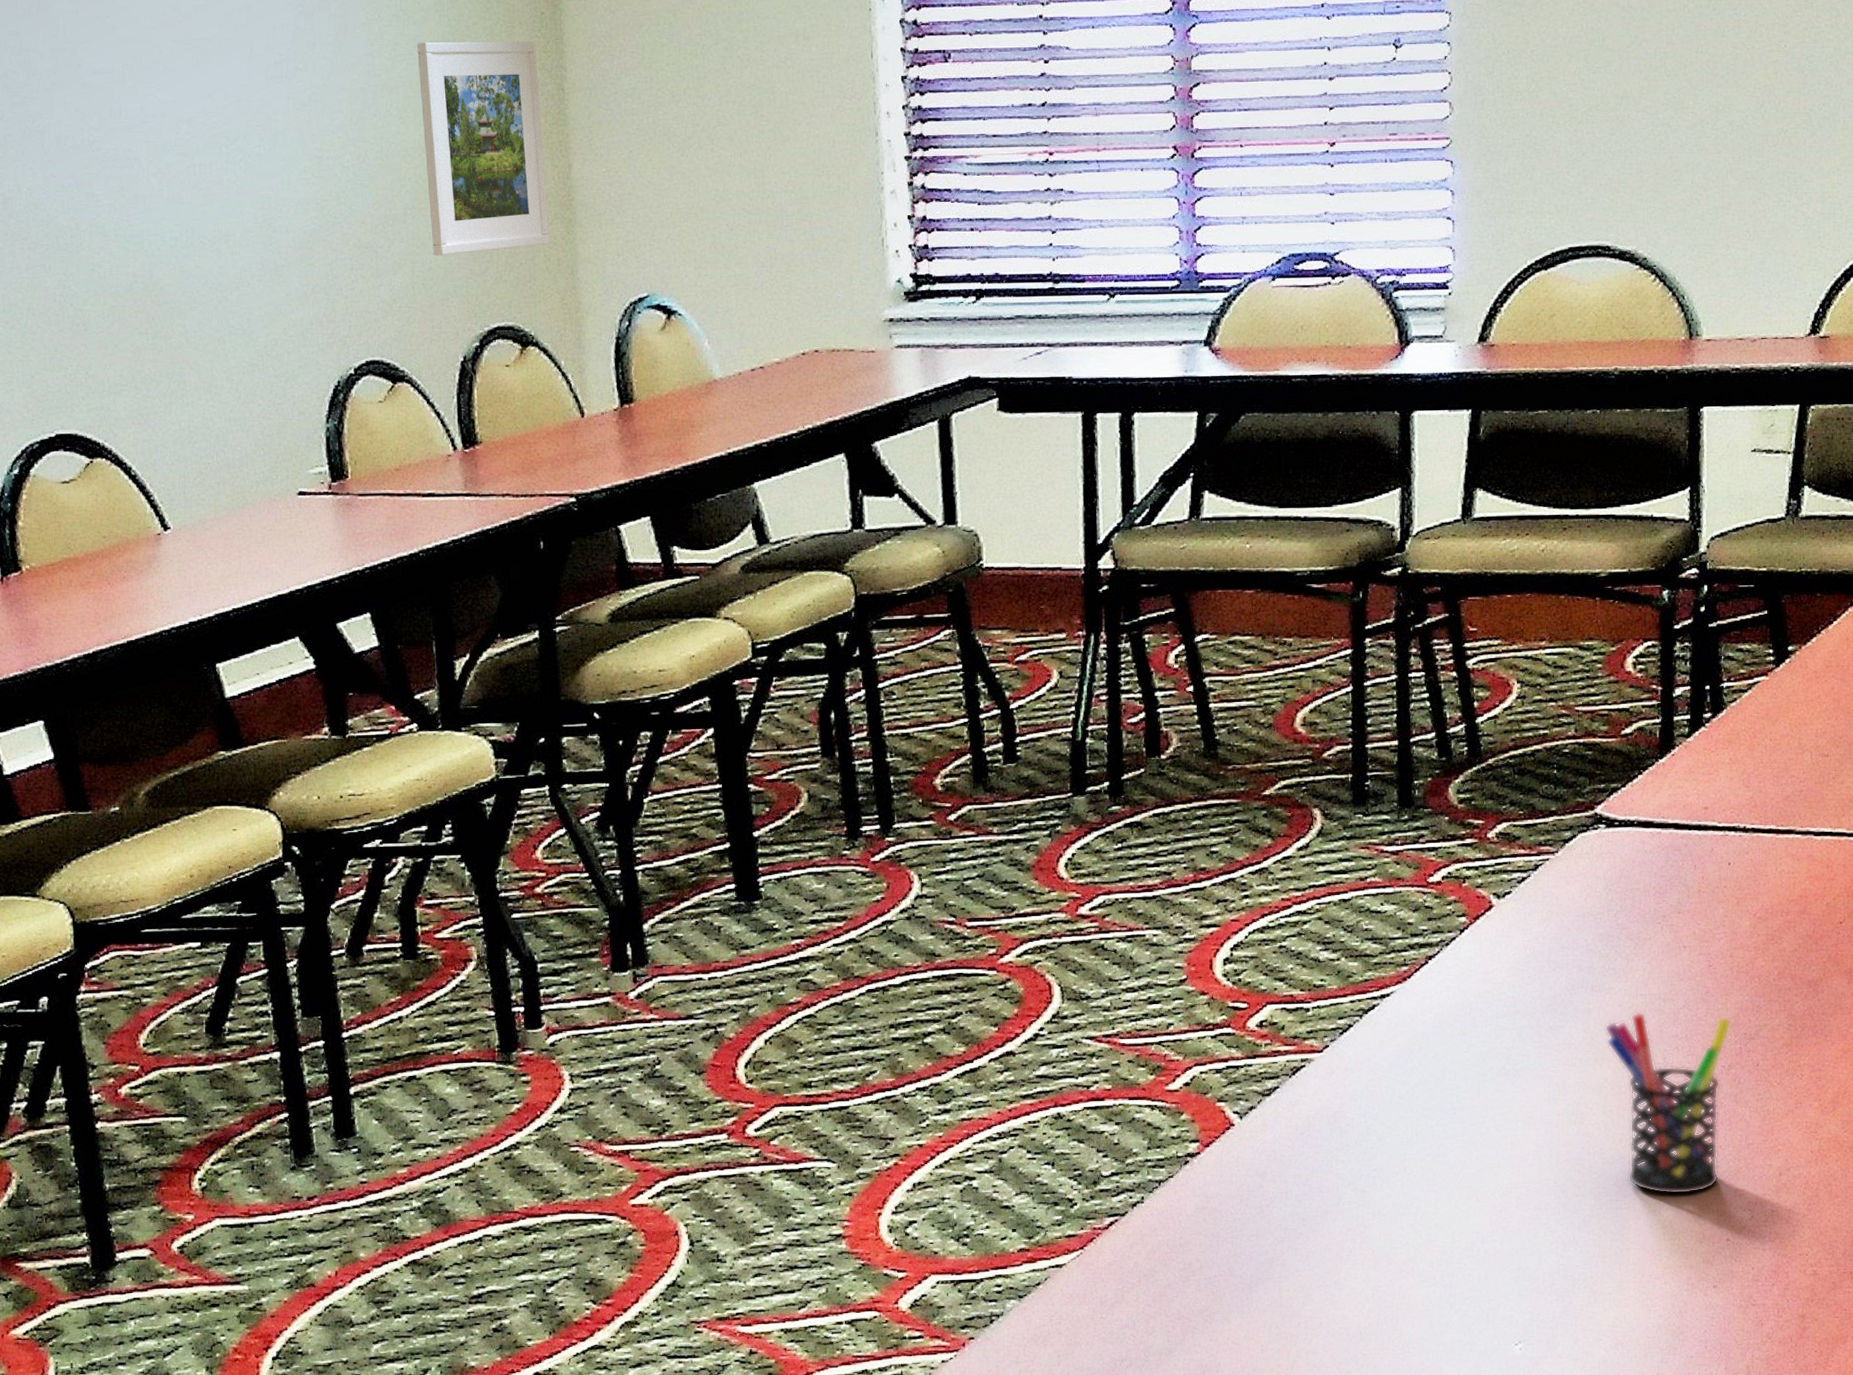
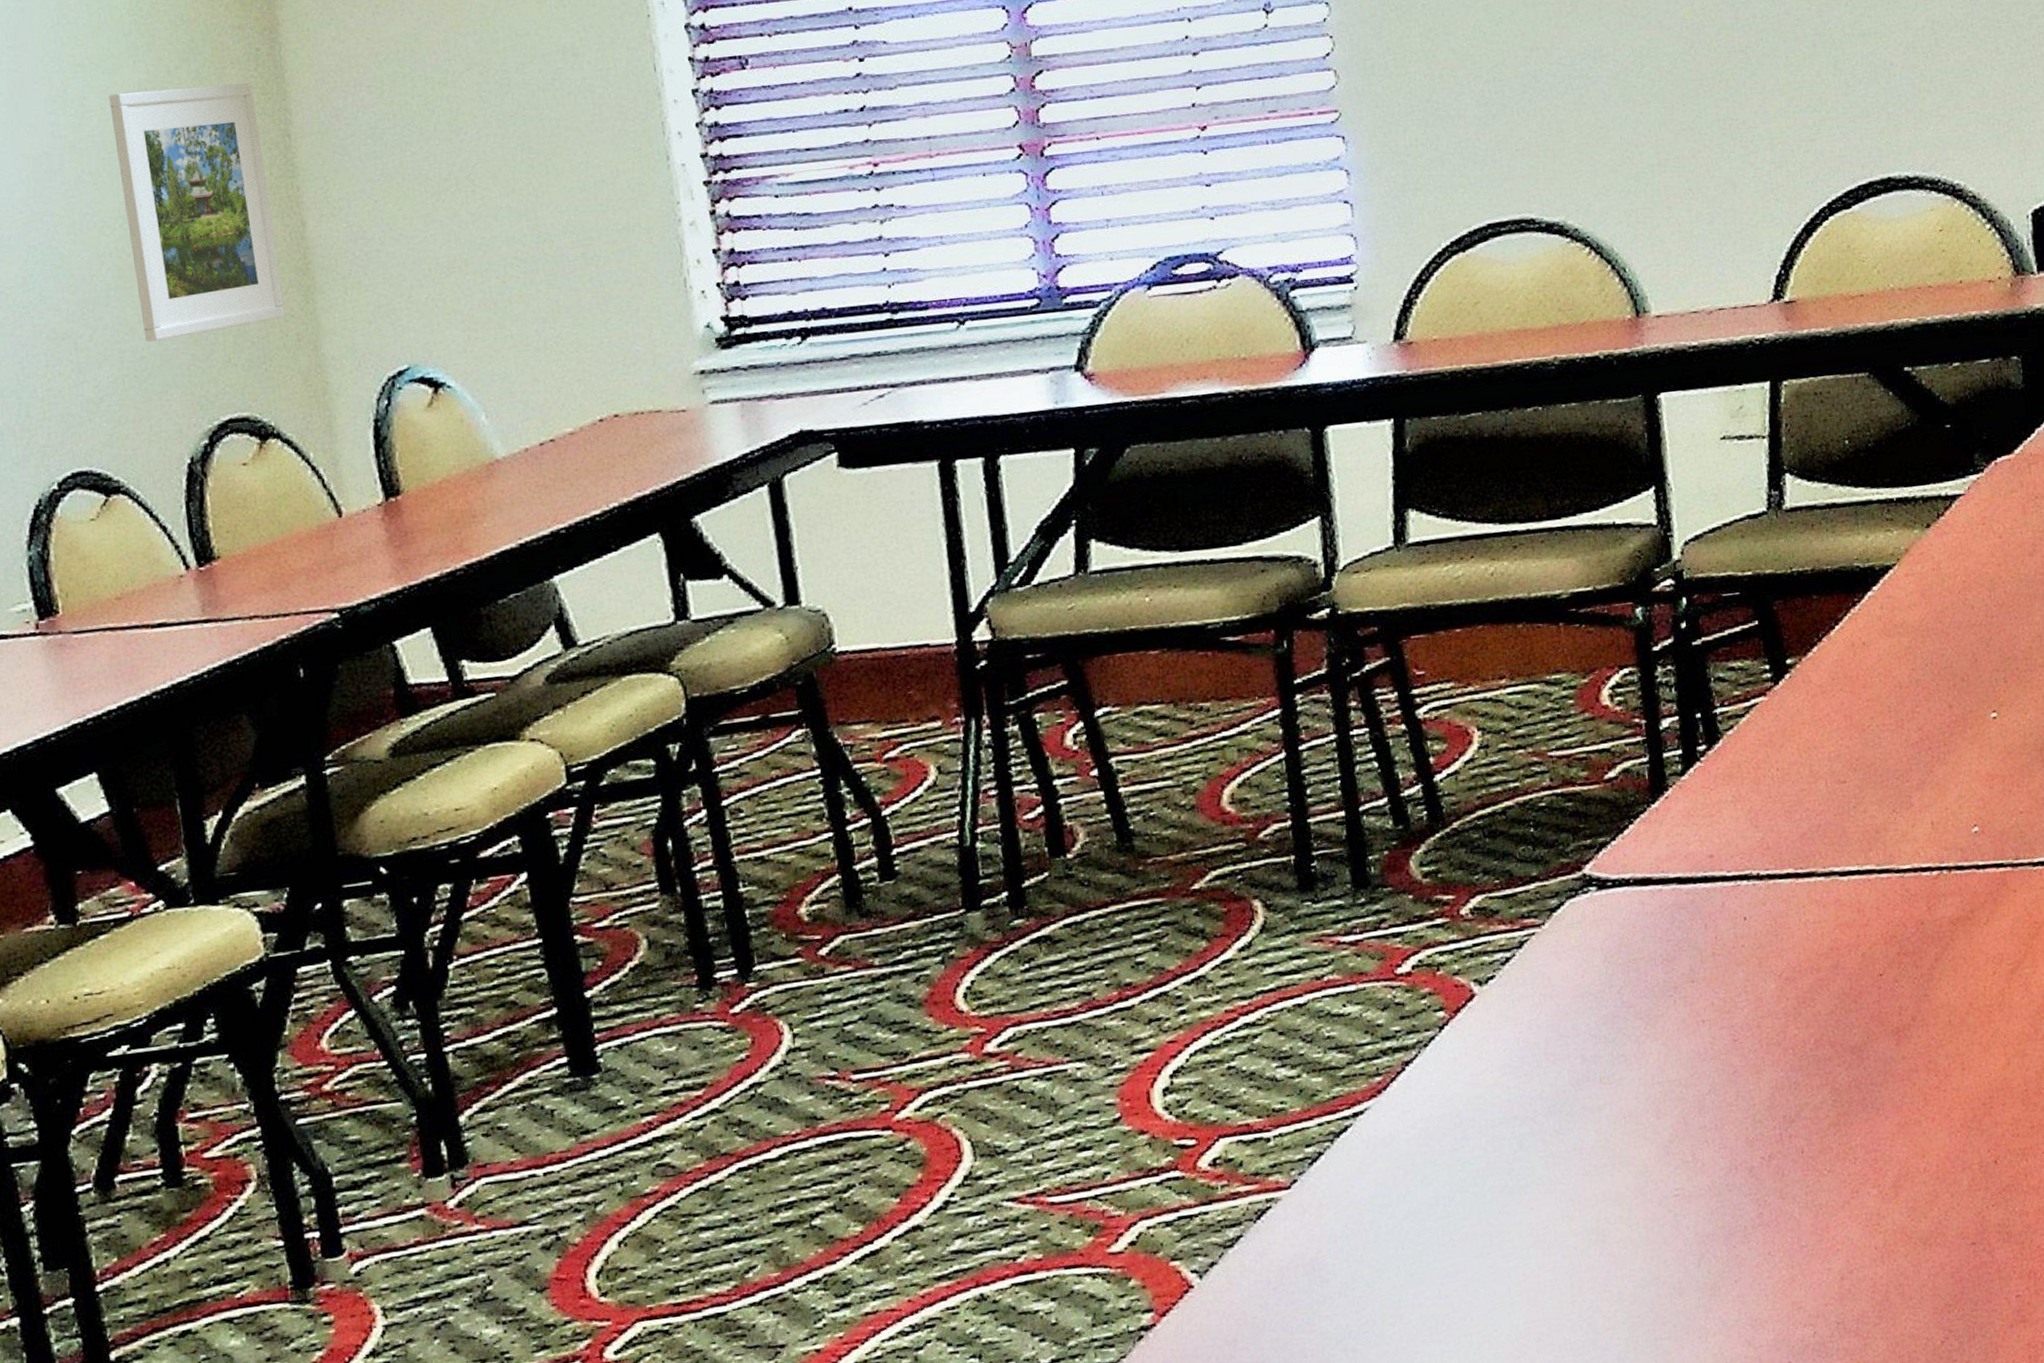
pen holder: present [1604,1011,1732,1195] -> none [1619,1098,1772,1317]

